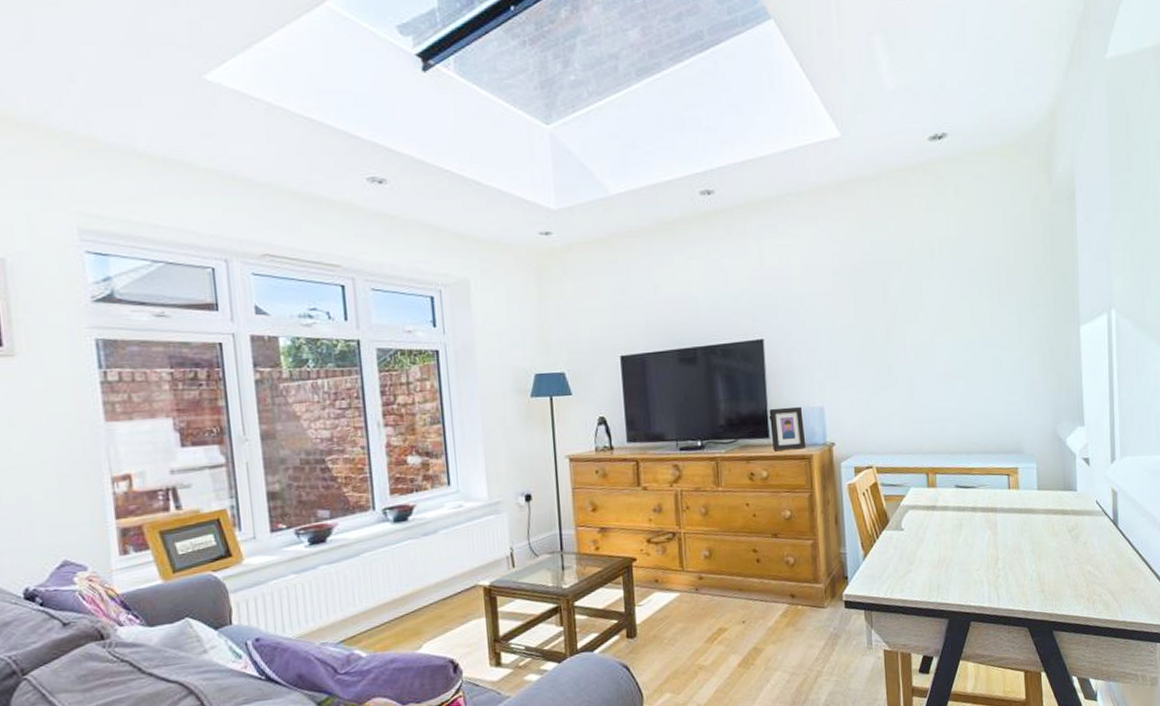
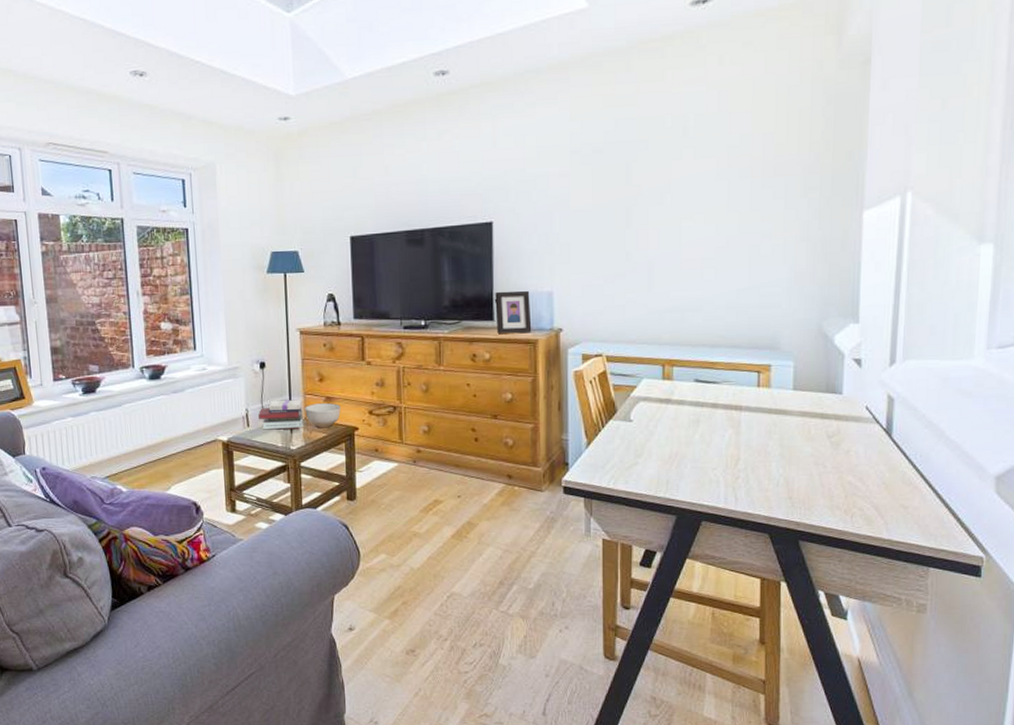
books: none [525,532,577,569] -> present [258,399,304,430]
bowl: none [577,534,617,563] -> present [305,403,341,428]

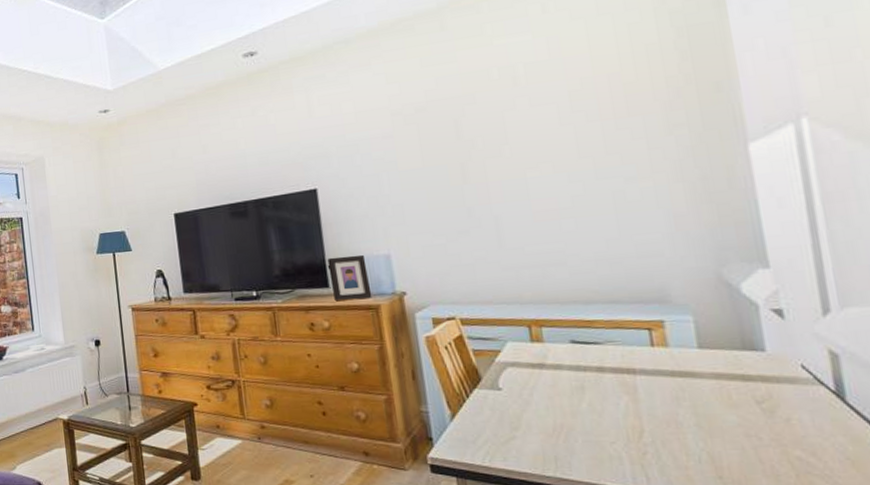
books: present [258,399,304,430] -> none [96,375,142,408]
bowl: present [305,403,341,428] -> none [141,379,178,405]

